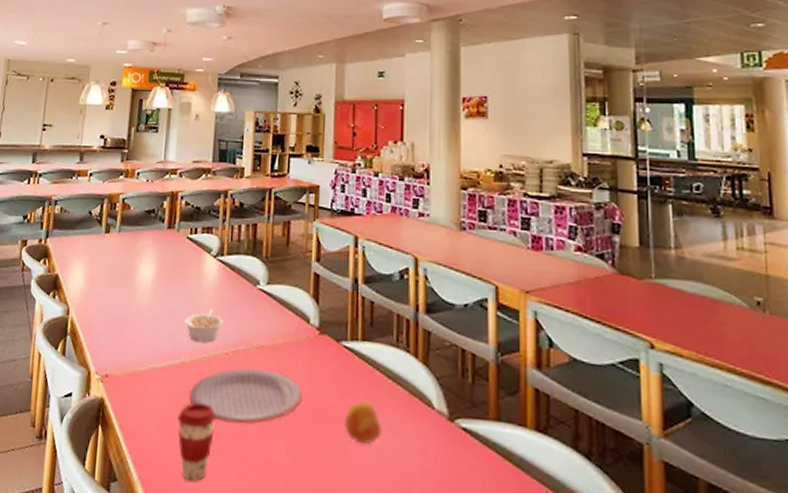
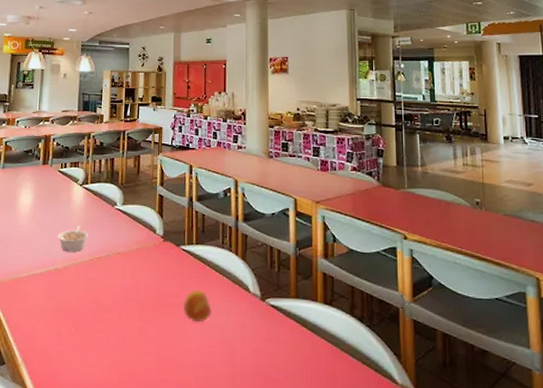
coffee cup: present [178,402,216,481] -> none [54,299,84,359]
plate: present [189,367,302,424] -> none [62,270,151,313]

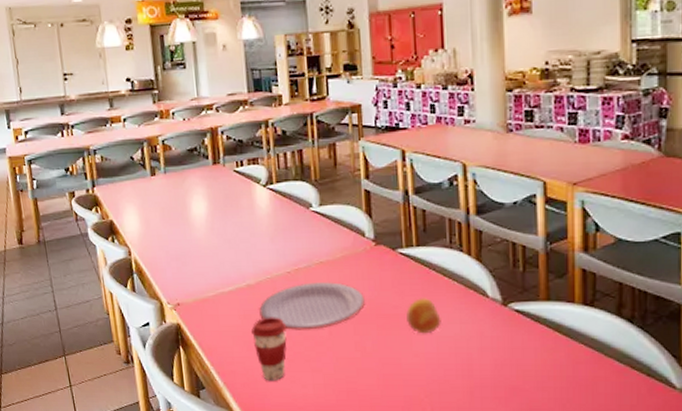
coffee cup: none [54,299,84,359] -> present [251,317,287,380]
legume: present [57,226,88,252] -> none [244,234,282,265]
plate: none [62,270,151,313] -> present [259,282,365,330]

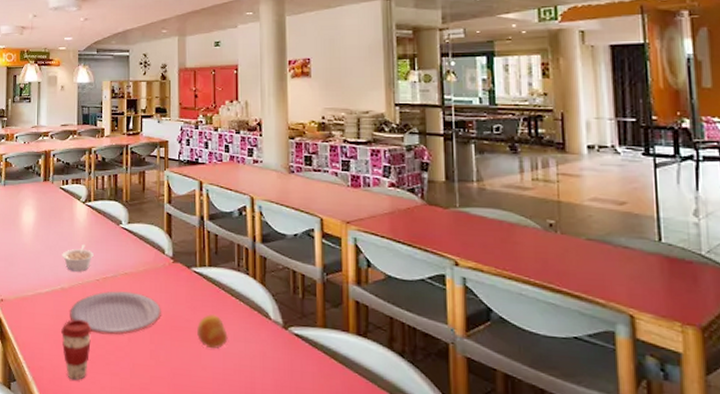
legume: none [244,234,282,265] -> present [62,245,94,272]

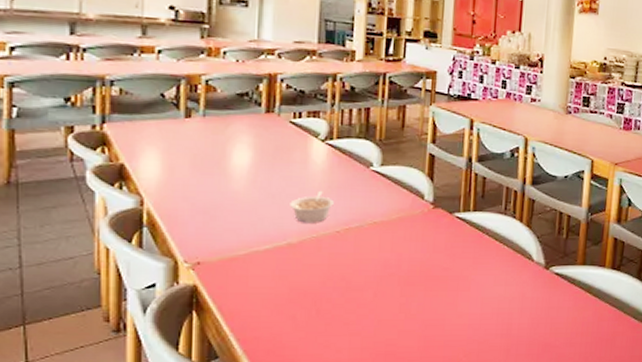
coffee cup: present [61,319,92,380] -> none [286,278,328,346]
plate: present [70,291,161,335] -> none [298,243,416,292]
fruit: present [197,313,228,348] -> none [455,259,488,294]

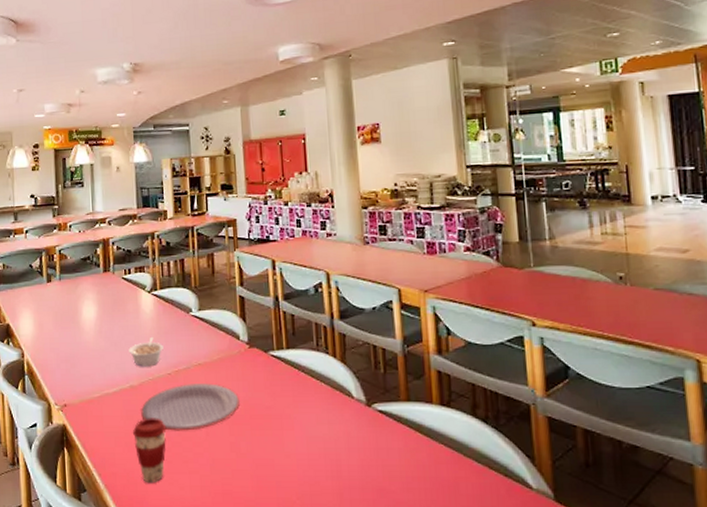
coffee cup: none [286,278,328,346] -> present [133,418,167,482]
plate: none [298,243,416,292] -> present [141,383,240,431]

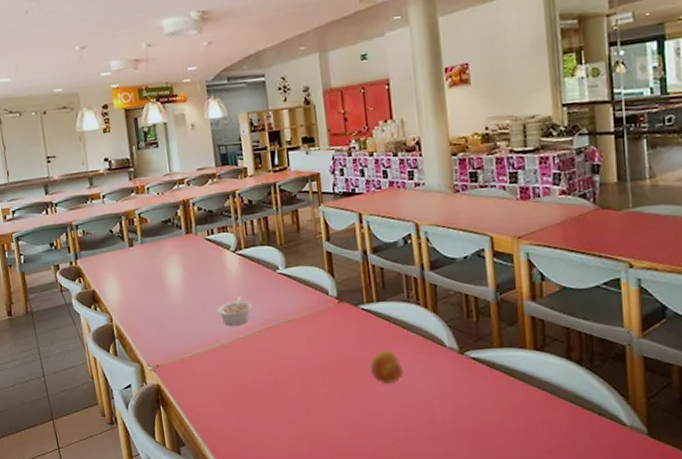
coffee cup: present [133,418,167,482] -> none [227,374,260,435]
plate: present [141,383,240,431] -> none [233,339,332,386]
fruit: none [278,397,311,433] -> present [370,349,404,383]

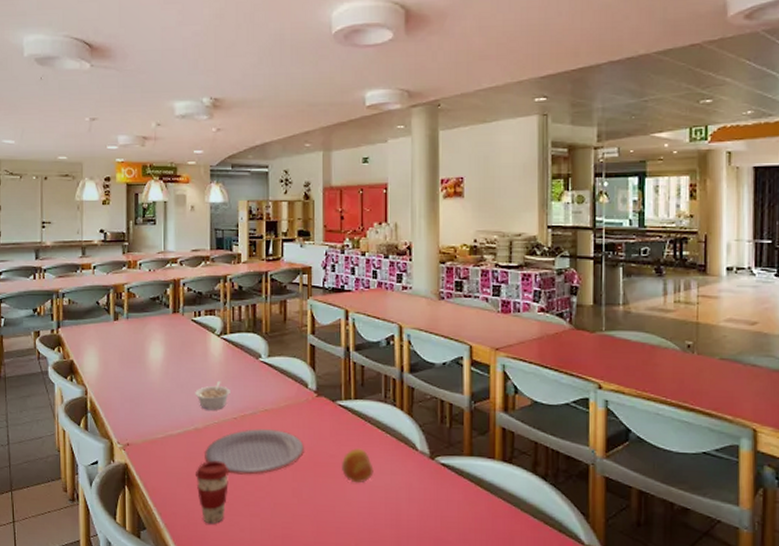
coffee cup: none [227,374,260,435] -> present [196,460,230,523]
plate: none [233,339,332,386] -> present [205,429,304,475]

